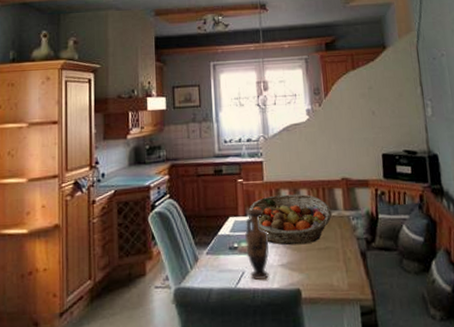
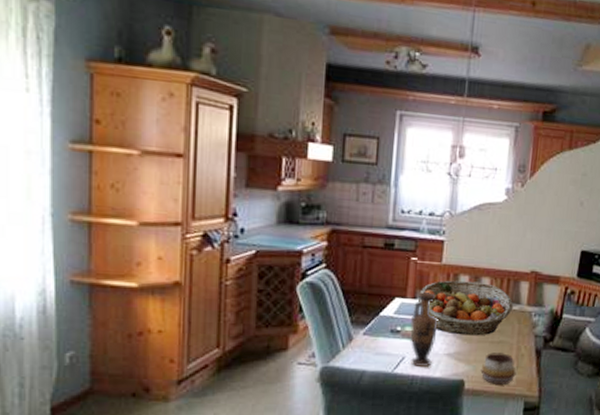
decorative bowl: none [313,258,347,292] -> present [480,352,517,385]

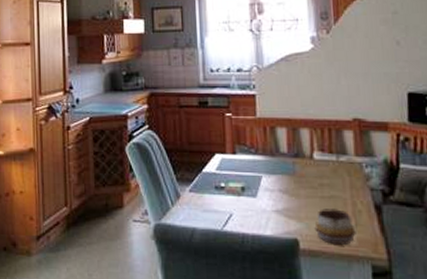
vase: present [410,292,438,368] -> none [234,147,262,225]
fruit basket: present [418,280,513,336] -> none [238,133,339,191]

